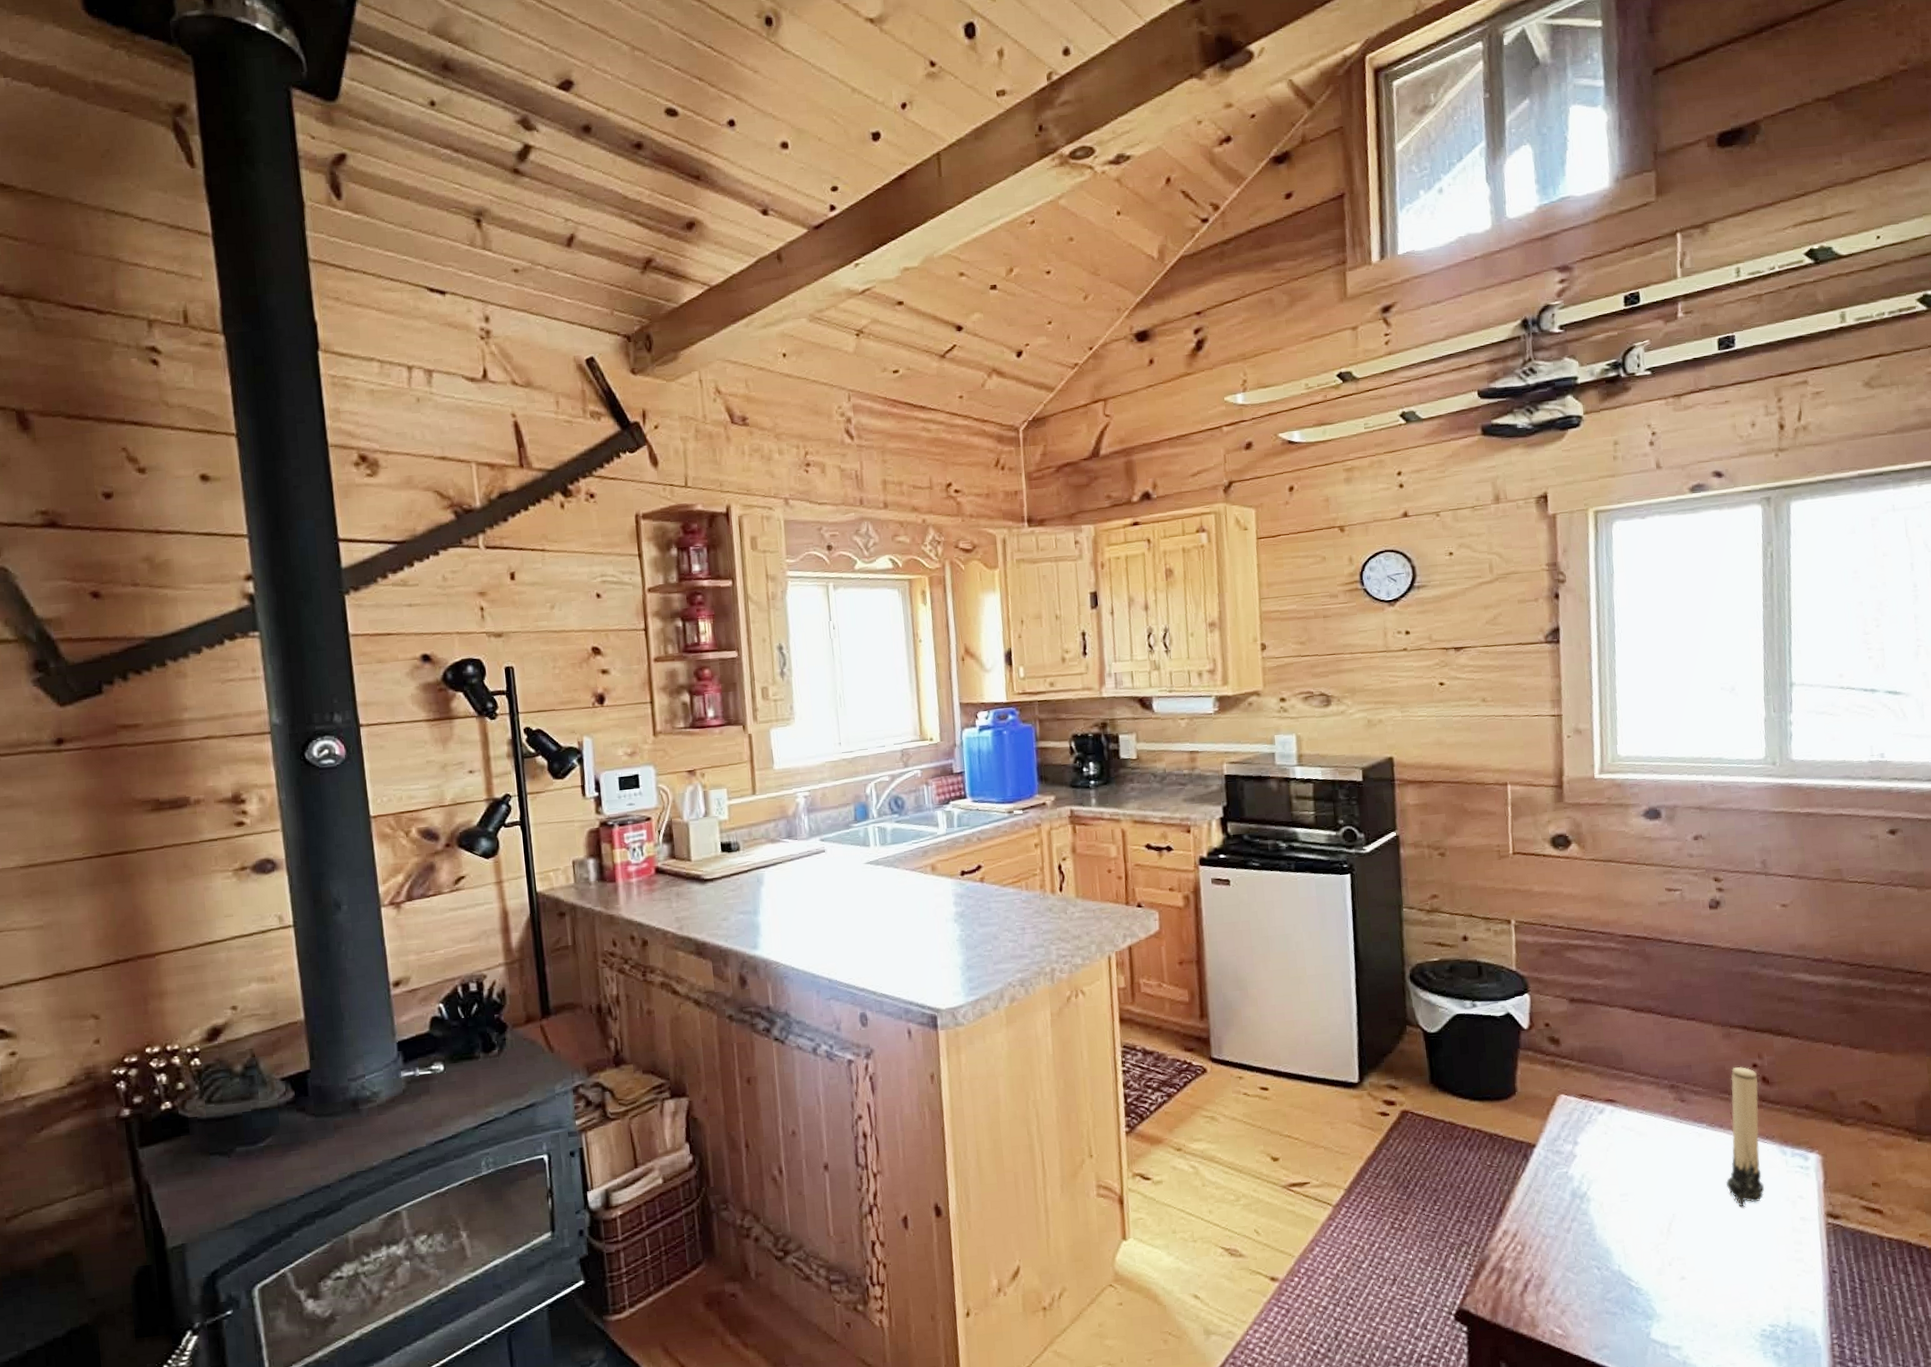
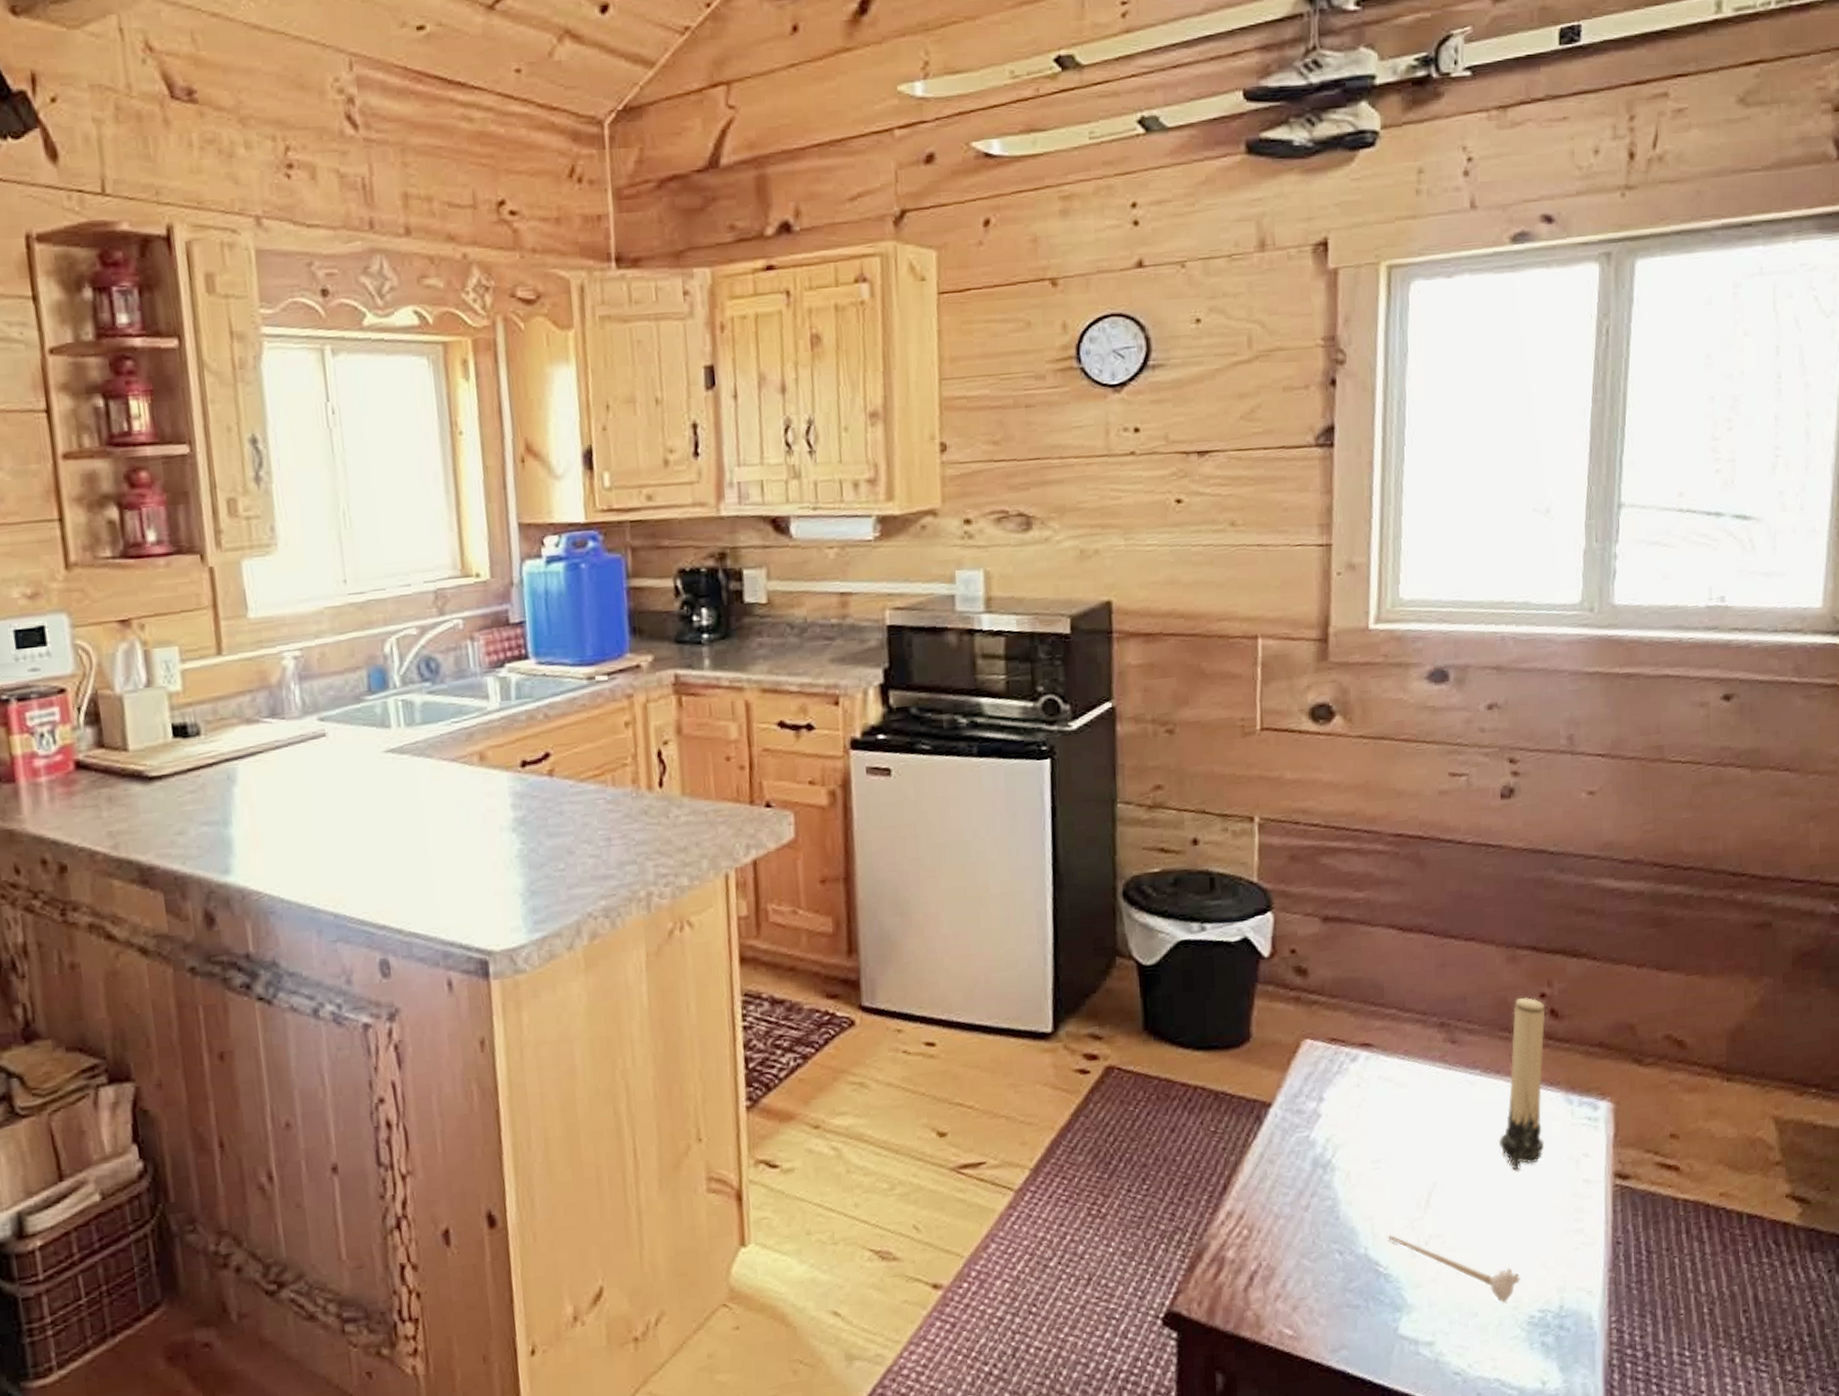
pen: none [1637,1255,1752,1318] -> present [1388,1235,1521,1304]

